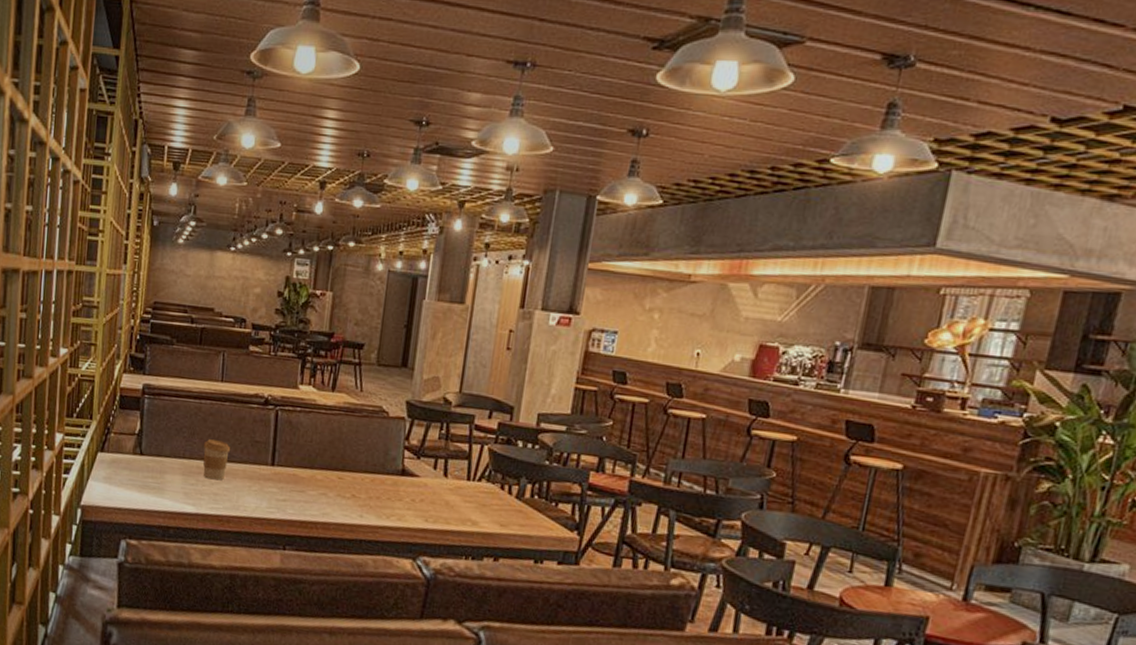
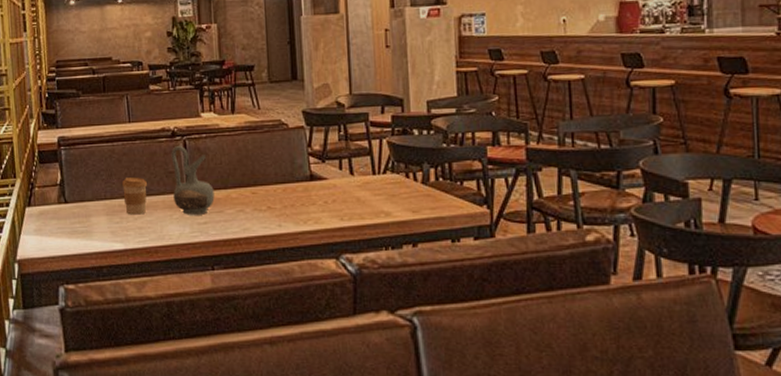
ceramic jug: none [255,415,299,491] -> present [171,146,215,215]

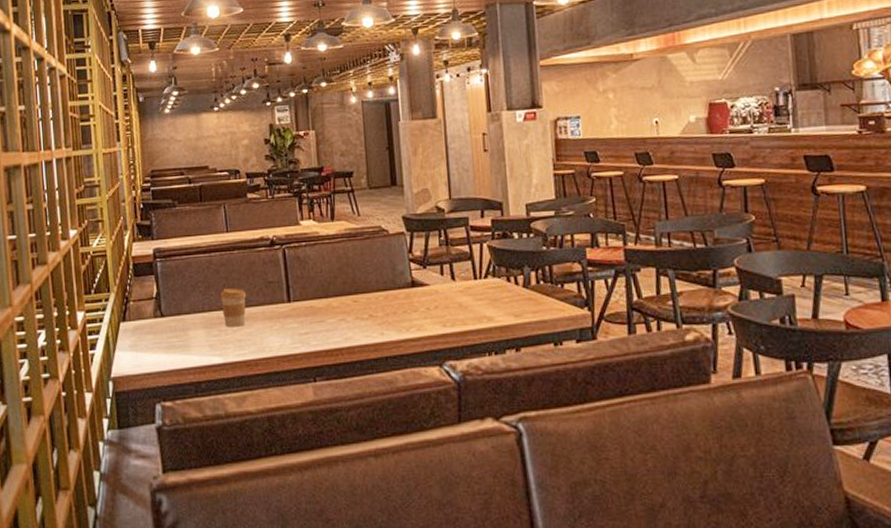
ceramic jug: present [171,146,215,215] -> none [270,255,315,326]

